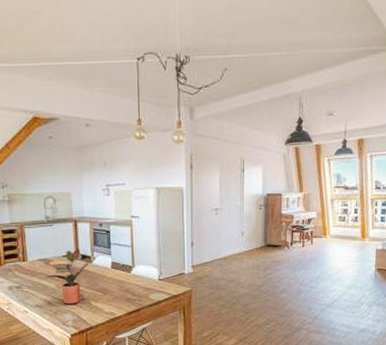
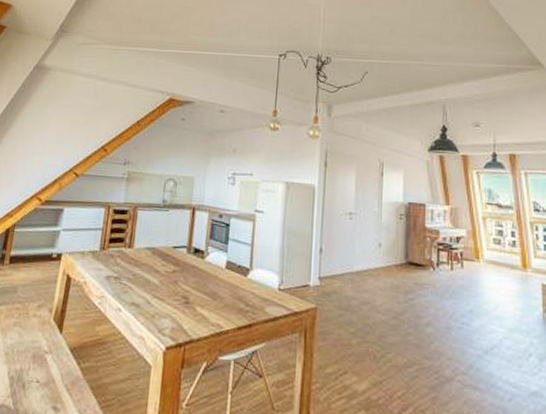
potted plant: present [45,248,90,305] -> none [149,240,203,308]

